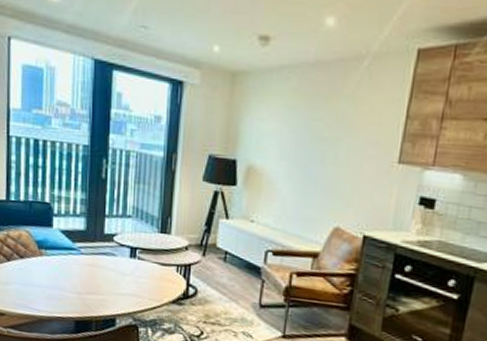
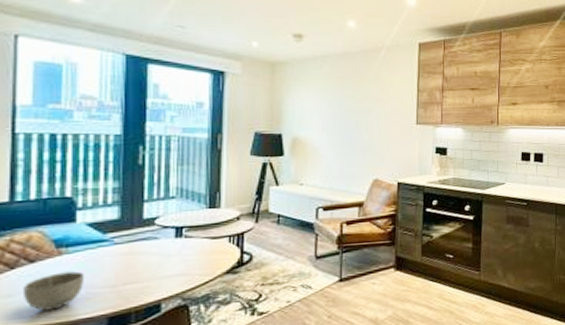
bowl: none [16,271,59,304] -> present [24,271,85,311]

